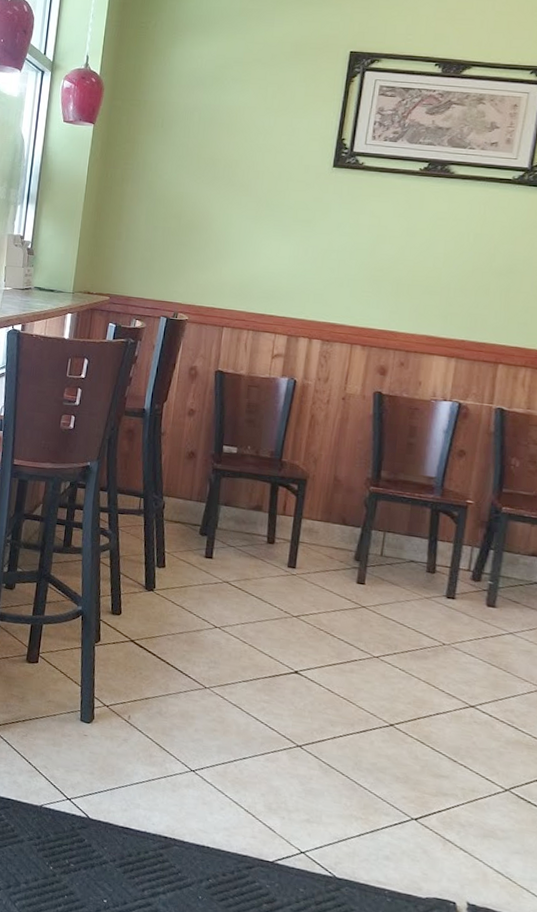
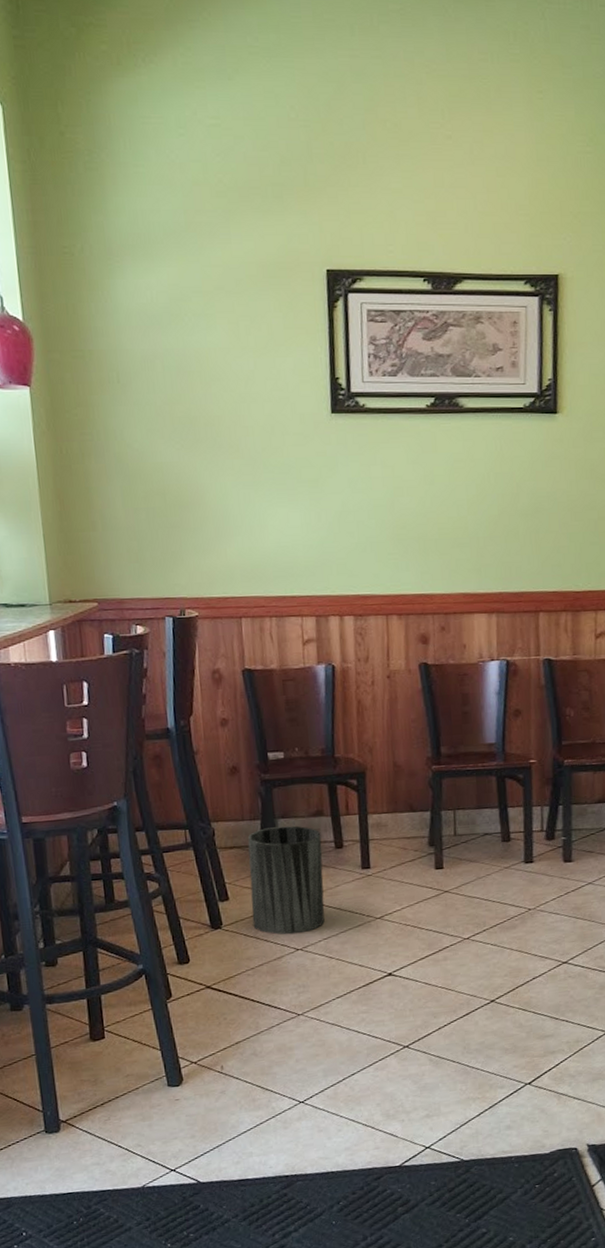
trash can: none [181,511,257,613] -> present [247,826,325,935]

